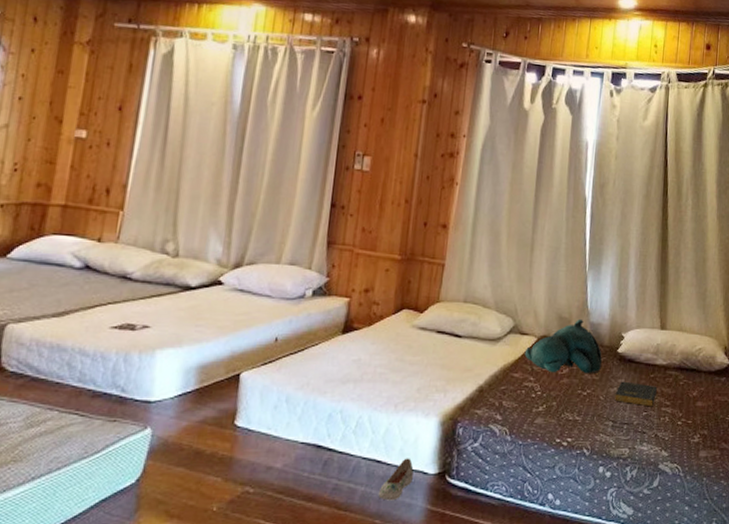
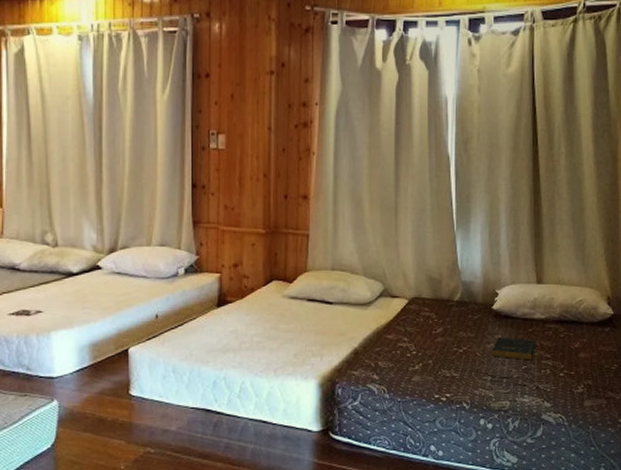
shoe: present [378,458,414,501] -> none [267,417,298,456]
teddy bear: present [524,318,602,375] -> none [396,278,476,333]

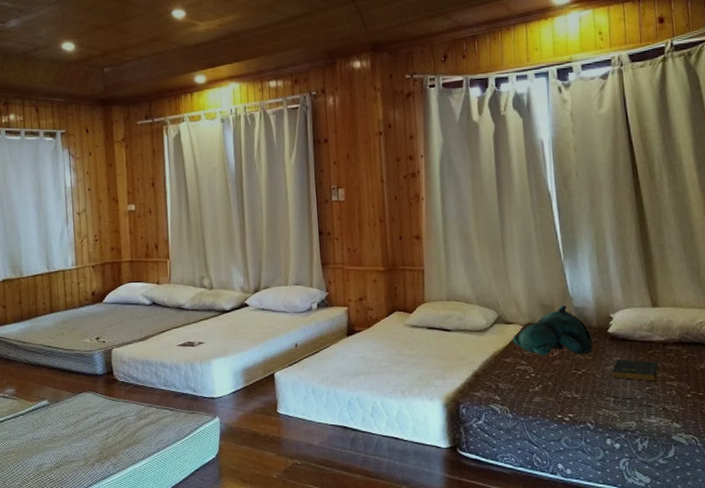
teddy bear: none [396,278,476,333] -> present [512,304,593,356]

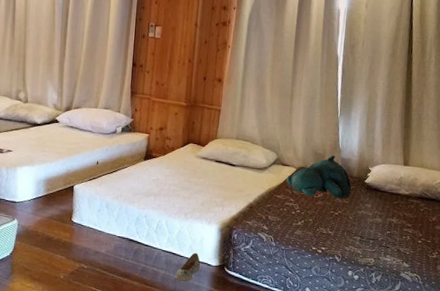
shoe: none [400,435,428,470] -> present [174,252,200,282]
book: present [612,359,658,382] -> none [362,205,400,228]

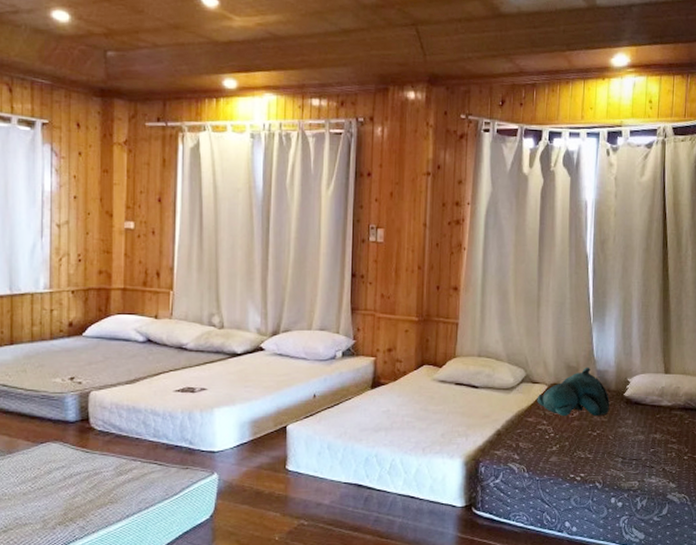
shoe: present [174,252,200,282] -> none [414,493,443,530]

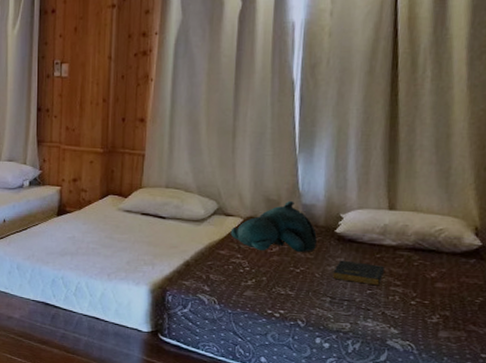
book: none [623,421,663,444] -> present [332,260,384,286]

